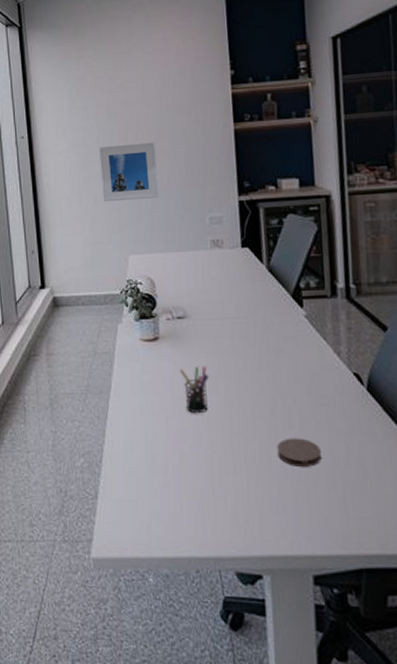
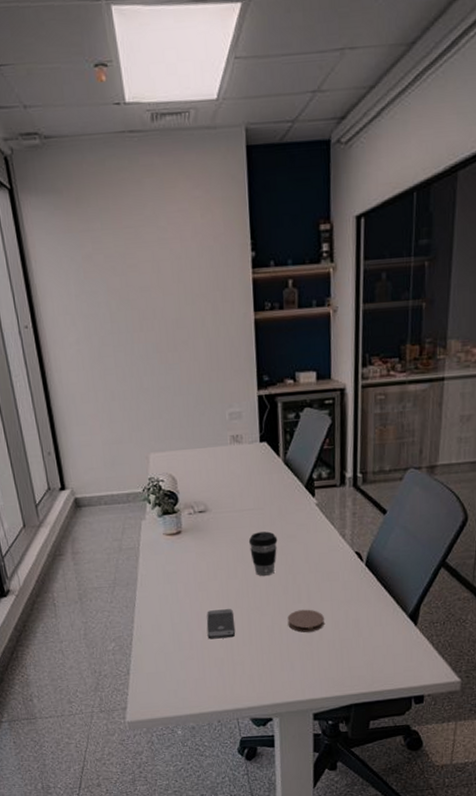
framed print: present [99,142,159,202] -> none [113,333,179,399]
pen holder: present [179,365,209,414] -> none [201,554,228,597]
smartphone: none [184,430,217,465] -> present [206,609,236,639]
coffee cup: none [230,343,263,394] -> present [248,531,278,576]

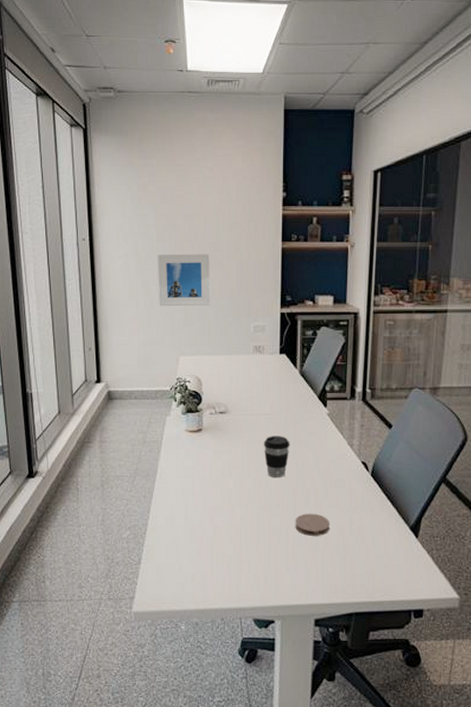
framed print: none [113,333,179,399] -> present [158,254,211,307]
smartphone: present [206,609,236,639] -> none [218,507,245,535]

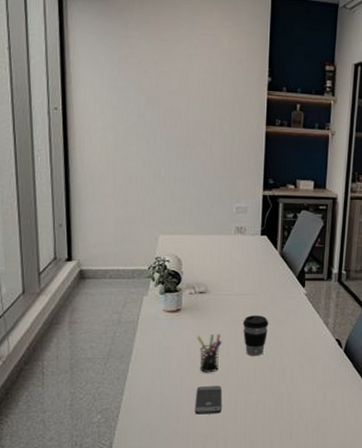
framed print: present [158,254,211,307] -> none [137,130,193,185]
pen holder: none [218,454,243,494] -> present [196,333,222,373]
smartphone: none [218,507,245,535] -> present [195,386,222,415]
coaster: present [295,513,330,536] -> none [271,389,304,411]

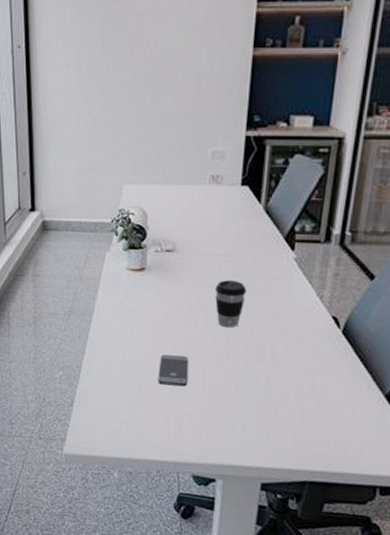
pen holder: present [196,333,222,373] -> none [162,298,190,341]

